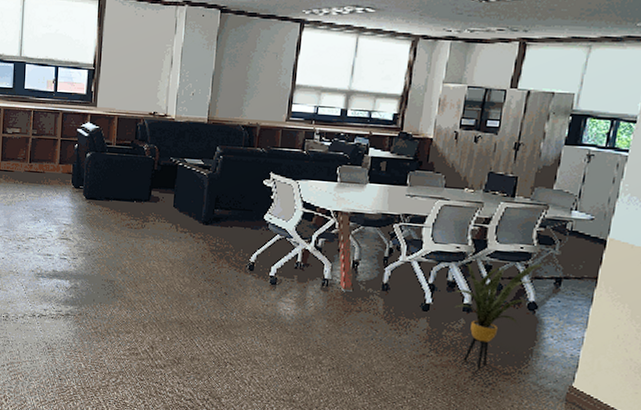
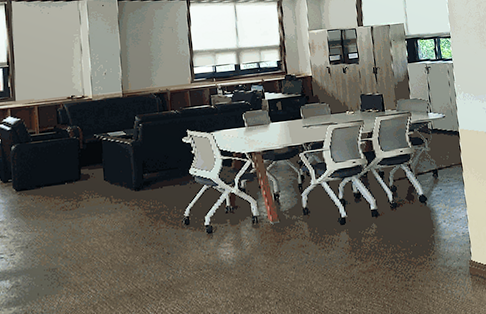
house plant: present [453,263,543,368] -> none [361,160,420,265]

